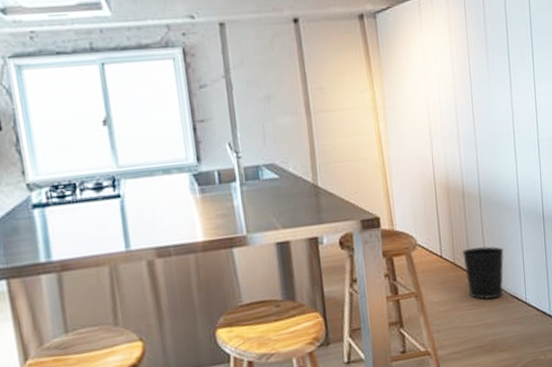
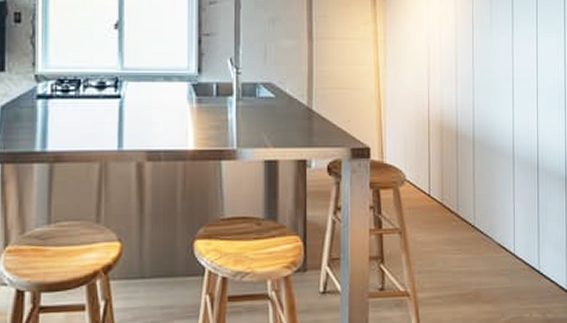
wastebasket: present [462,246,504,299] -> none [451,190,494,245]

